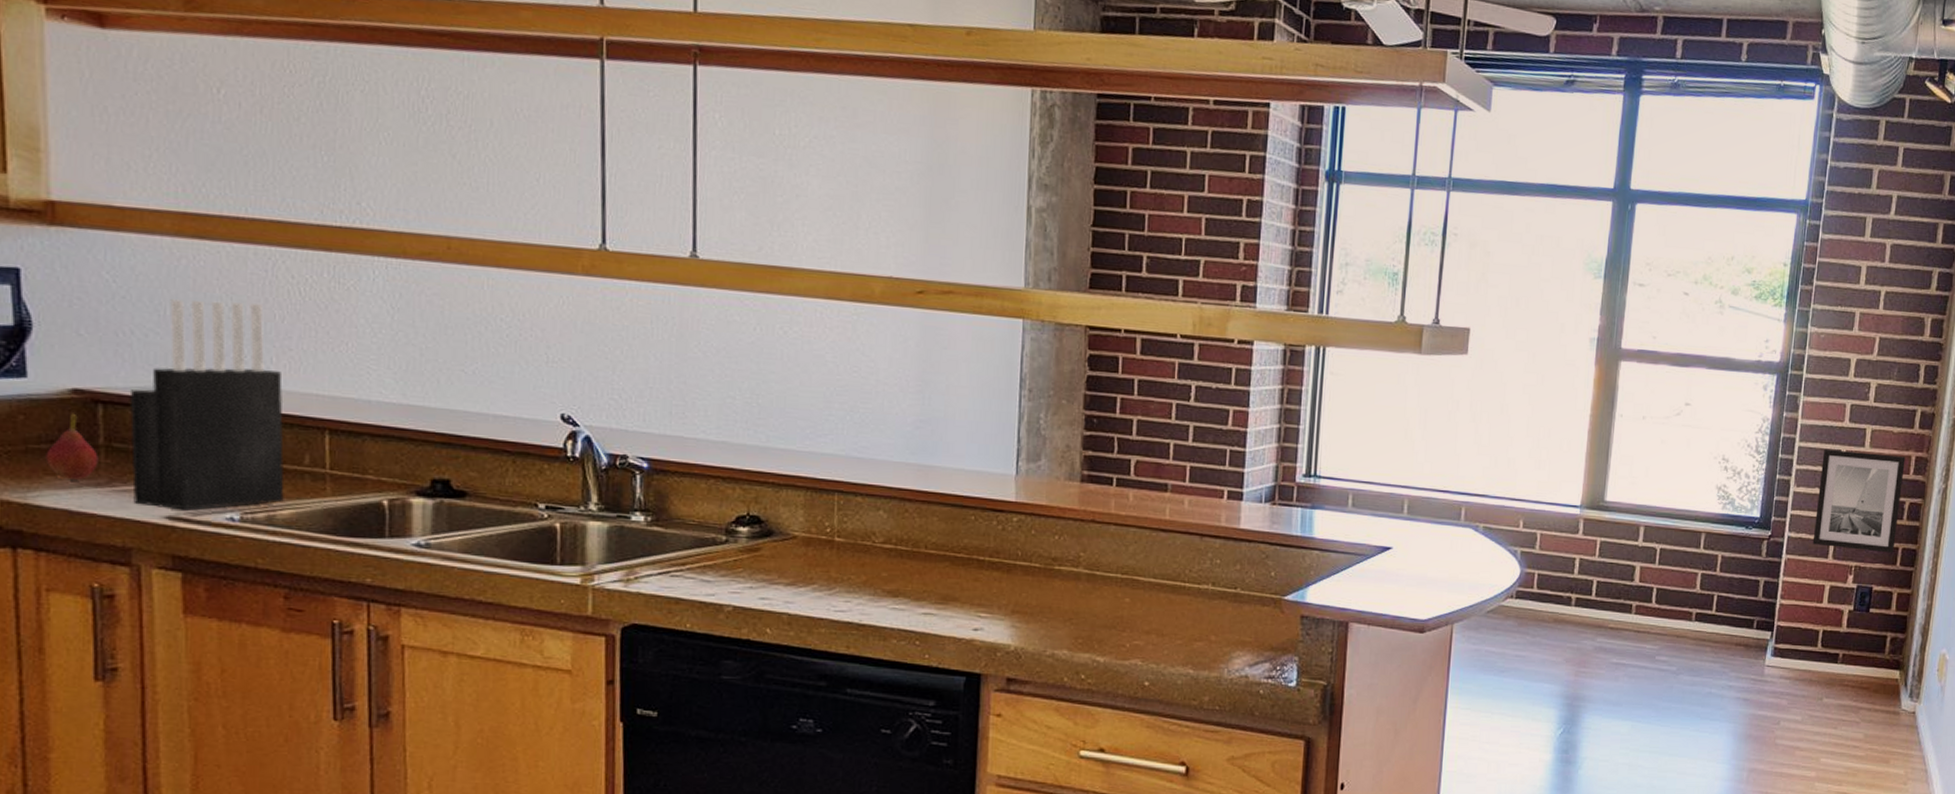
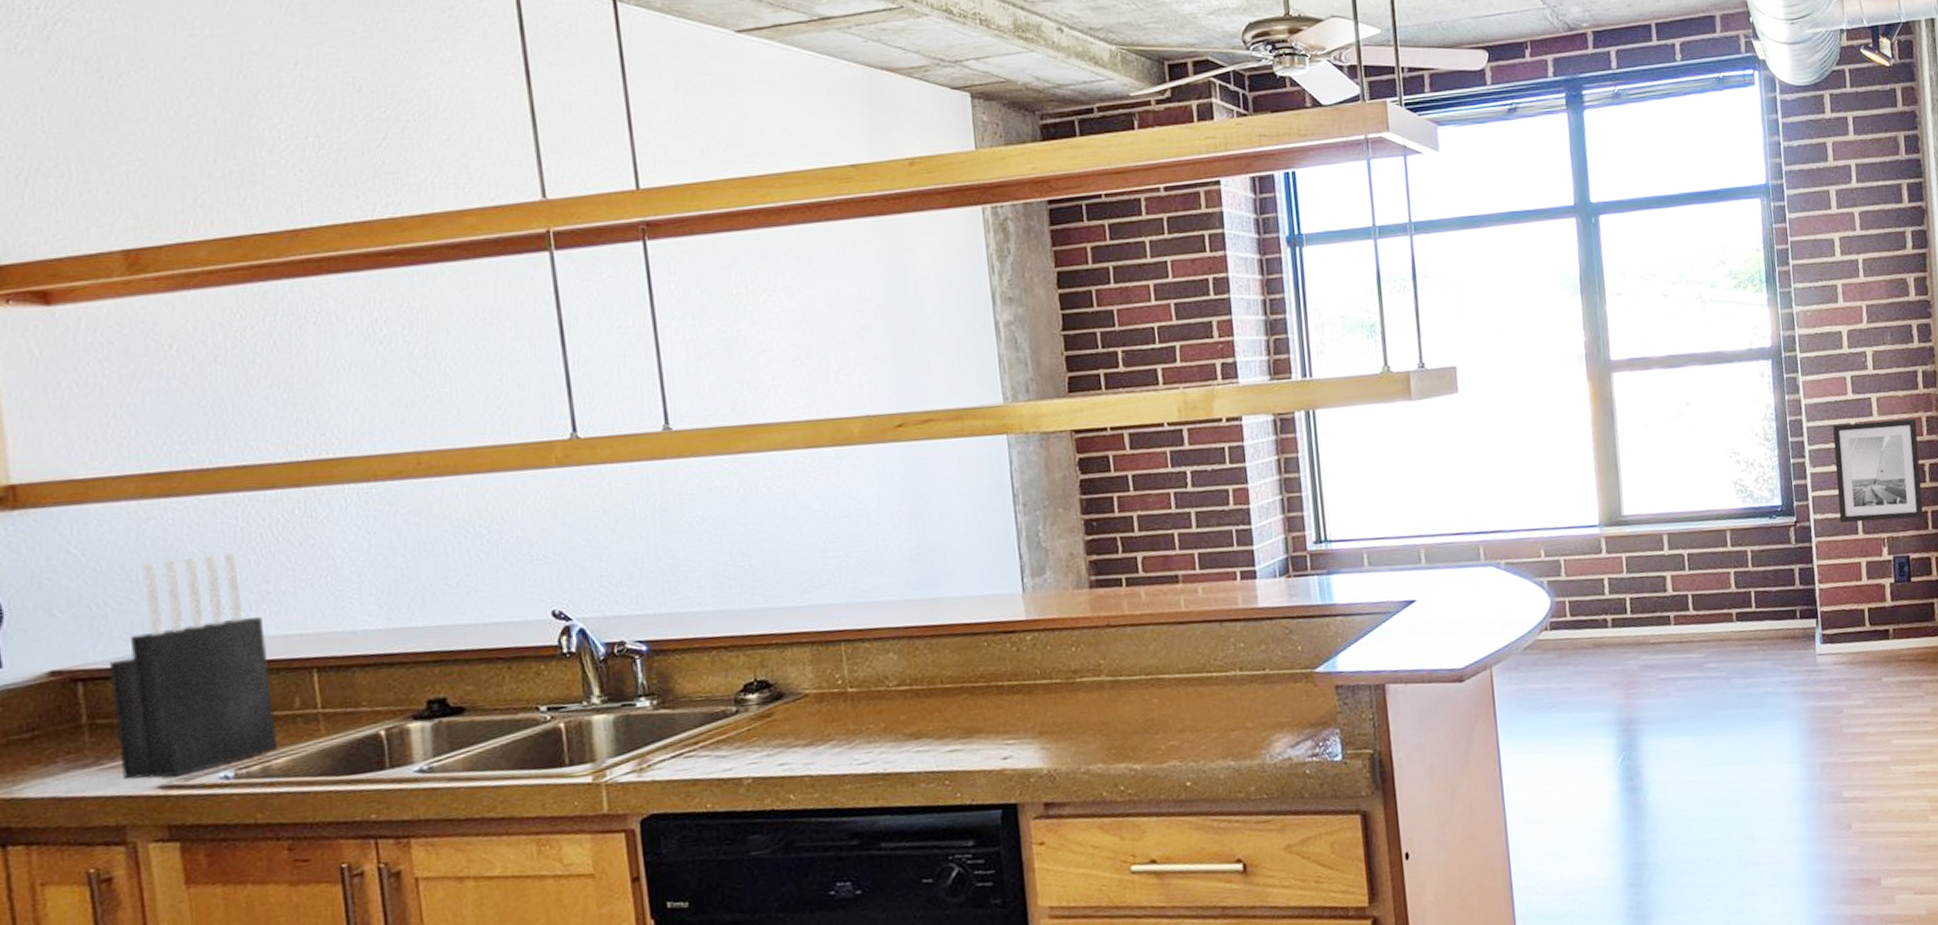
fruit: present [45,413,99,480] -> none [28,696,83,766]

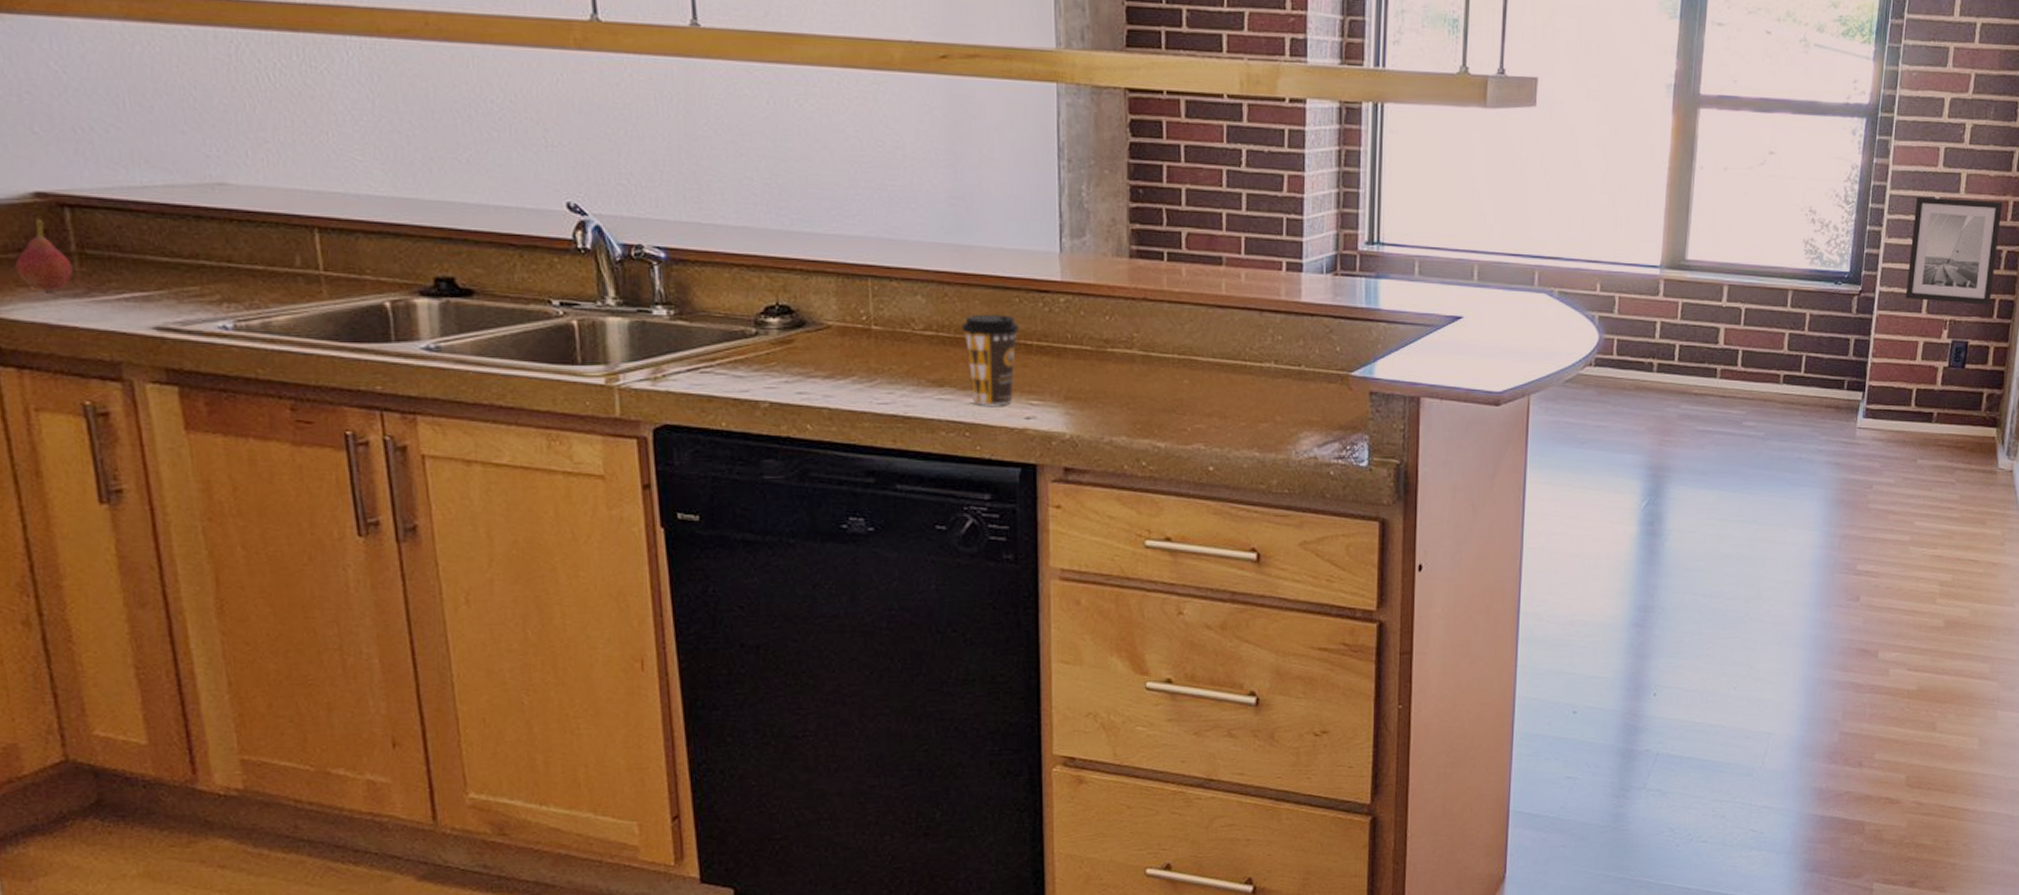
fruit: none [28,696,83,766] -> present [14,218,73,291]
knife block: present [108,551,278,780] -> none [97,90,278,320]
coffee cup: none [933,659,991,752] -> present [960,314,1020,406]

